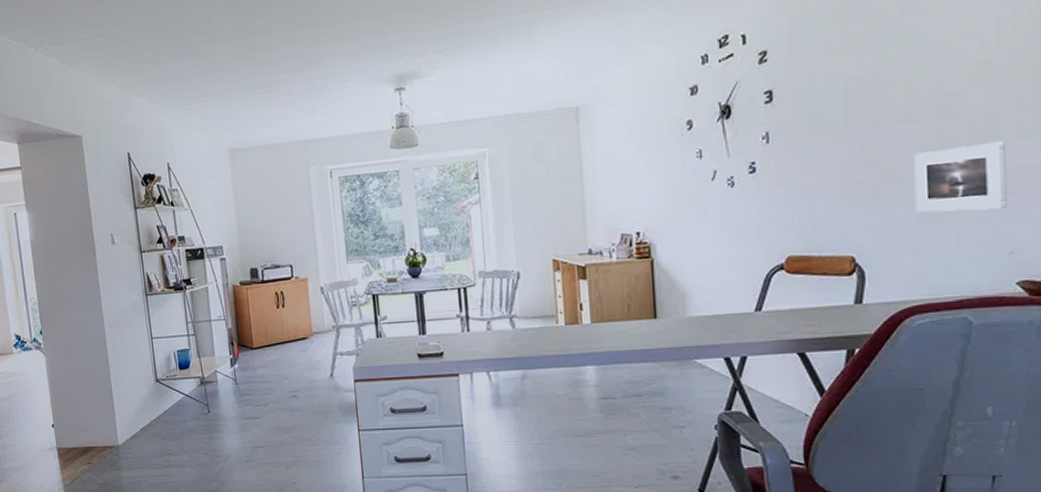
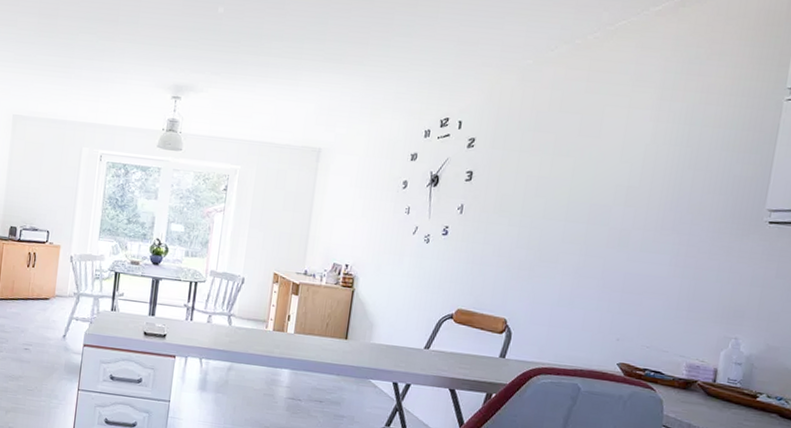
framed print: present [913,141,1007,212] -> none [558,246,631,304]

